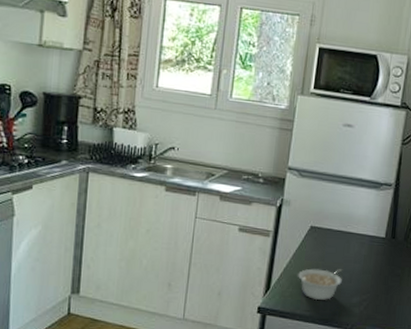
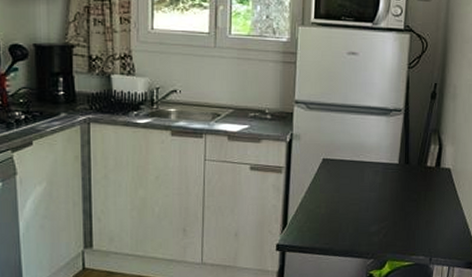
legume: present [298,268,343,301] -> none [314,199,359,233]

